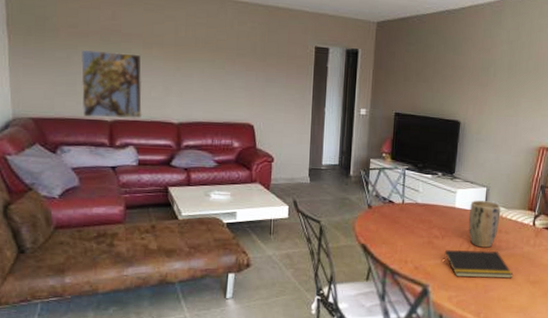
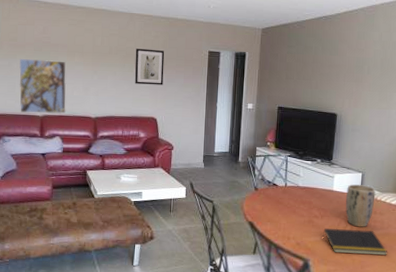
wall art: none [227,41,263,86] -> present [134,48,165,85]

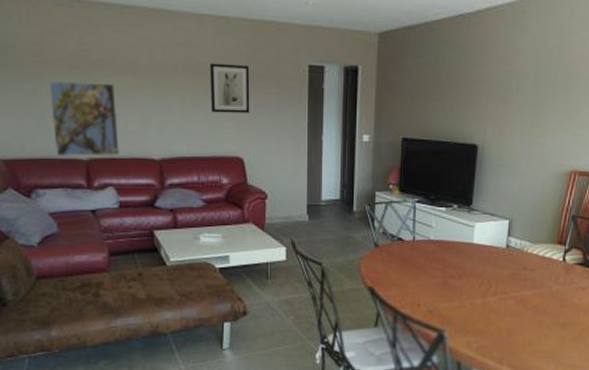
notepad: present [322,228,388,256] -> none [460,290,541,321]
plant pot: present [345,184,376,227] -> none [488,235,526,287]

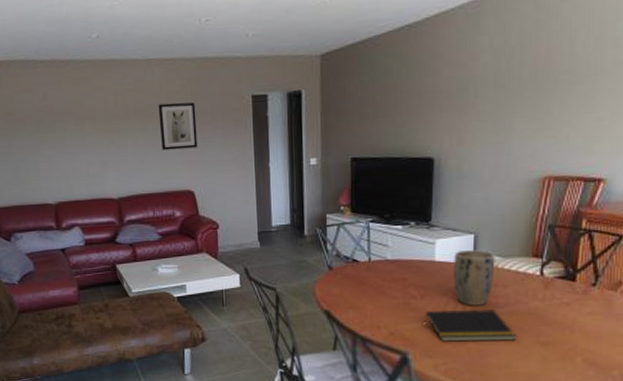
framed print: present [49,81,121,157] -> none [21,132,84,203]
notepad: none [460,290,541,321] -> present [423,308,517,342]
plant pot: none [488,235,526,287] -> present [453,250,495,306]

